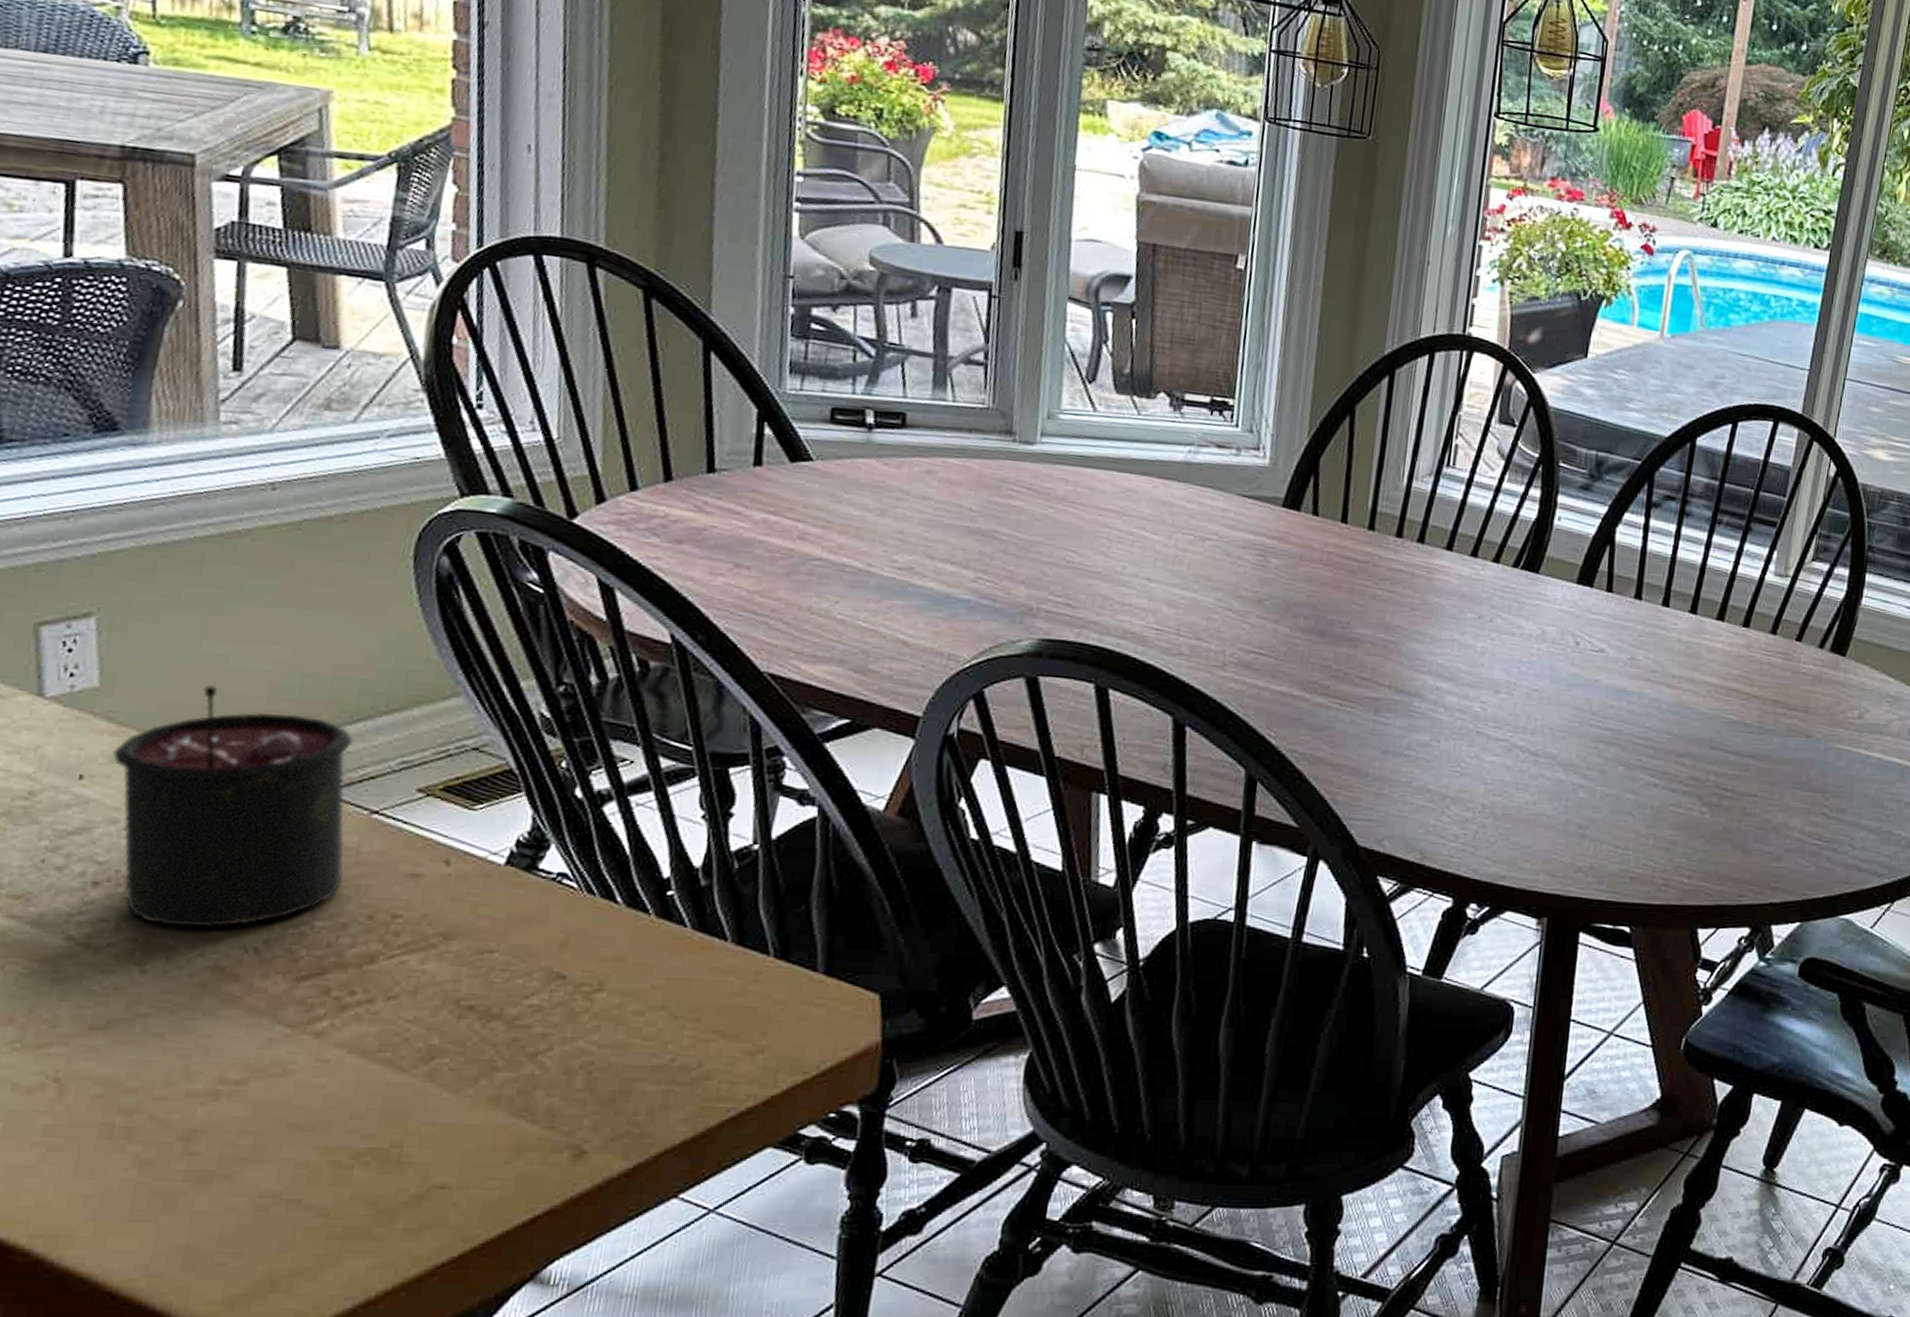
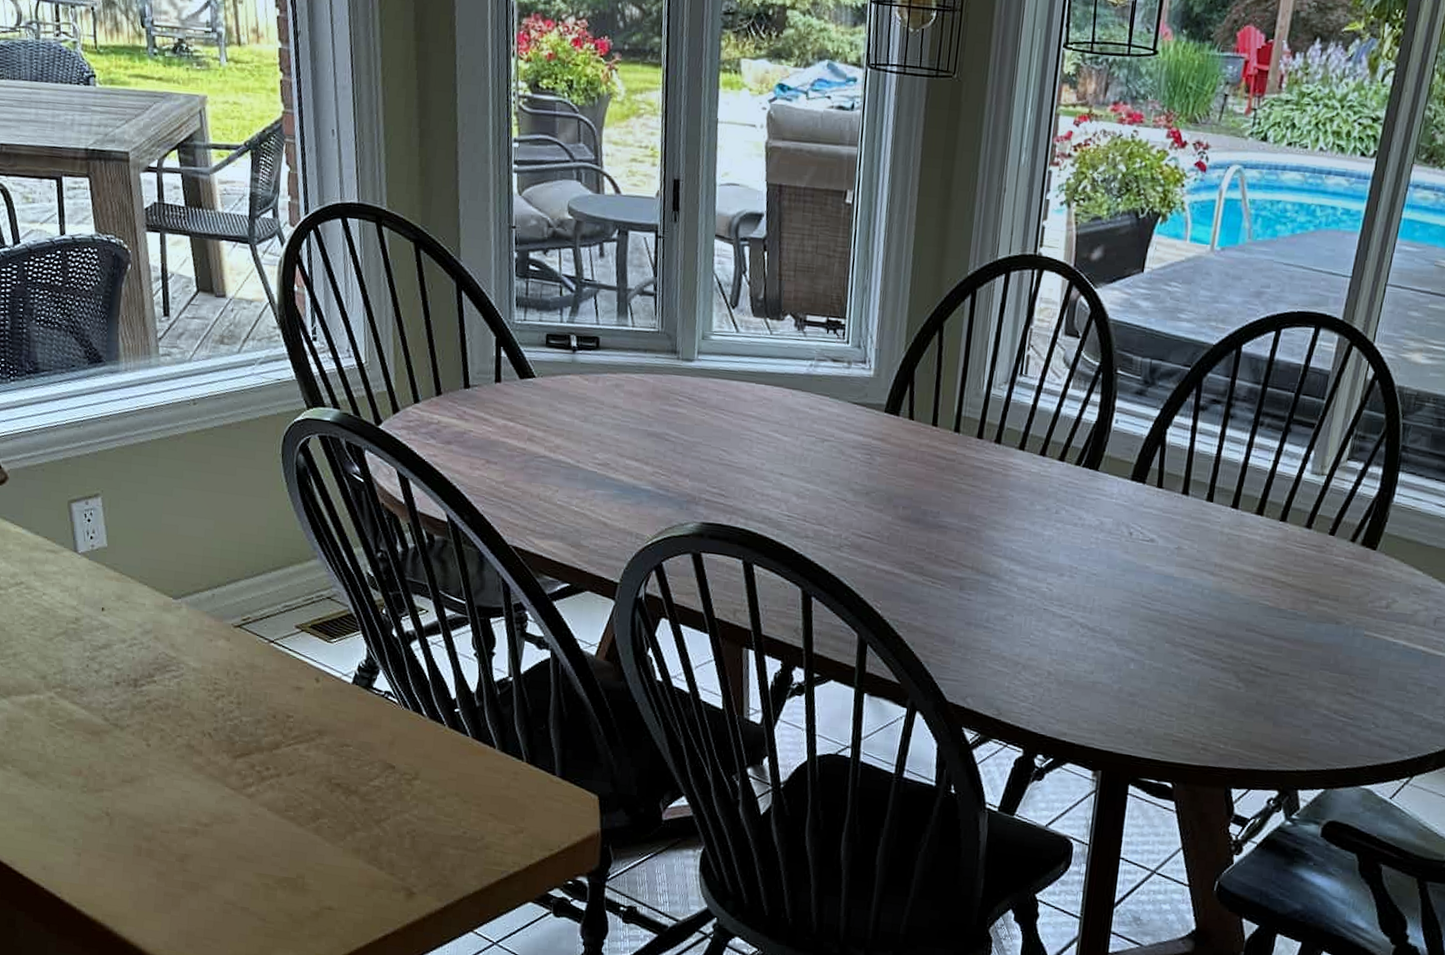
candle: present [112,685,354,927] -> none [118,547,256,717]

